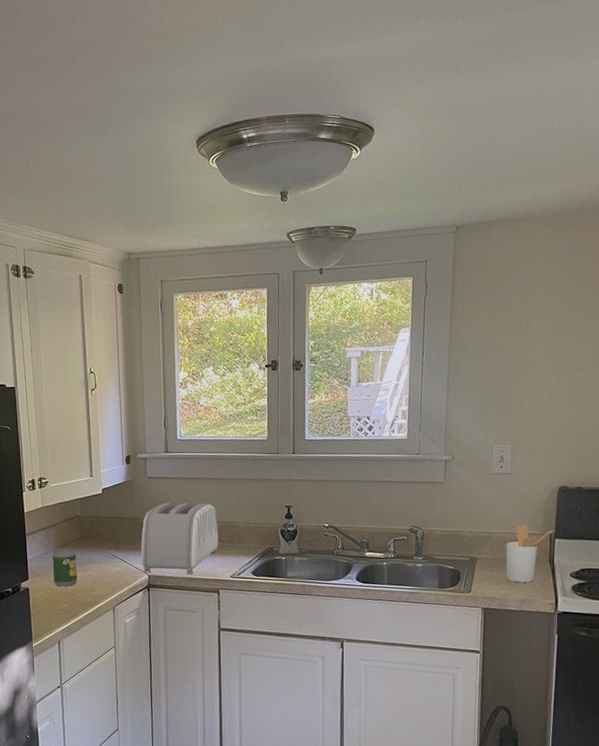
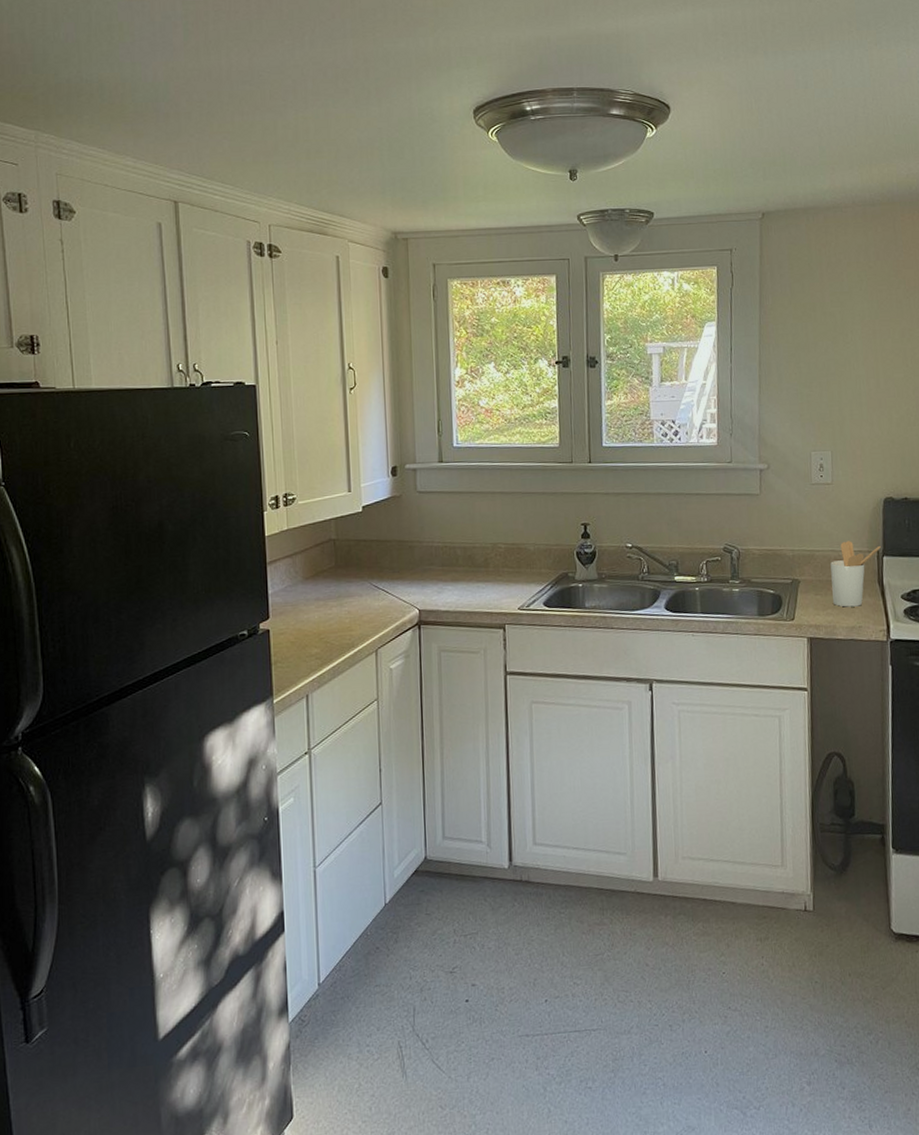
soda can: present [52,548,78,587] -> none [299,579,332,627]
toaster: present [140,503,219,575] -> none [409,521,504,608]

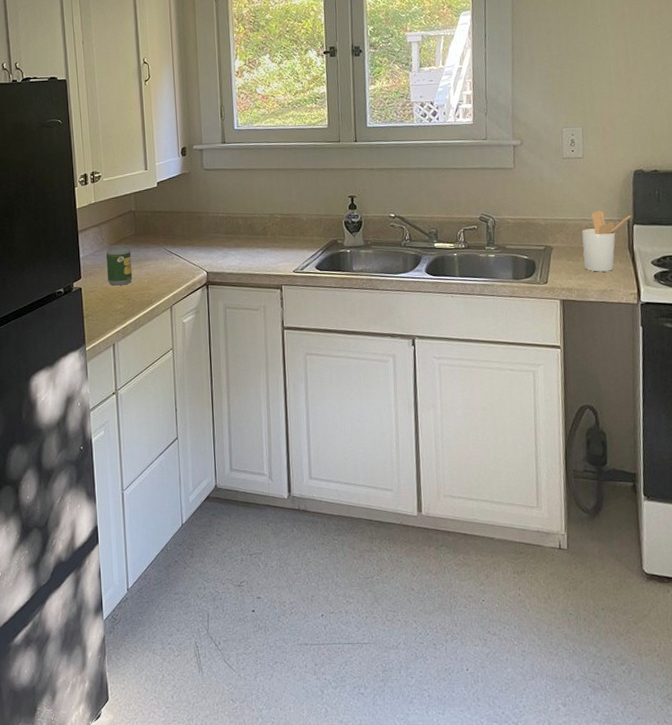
soda can: none [299,579,332,627] -> present [106,245,133,286]

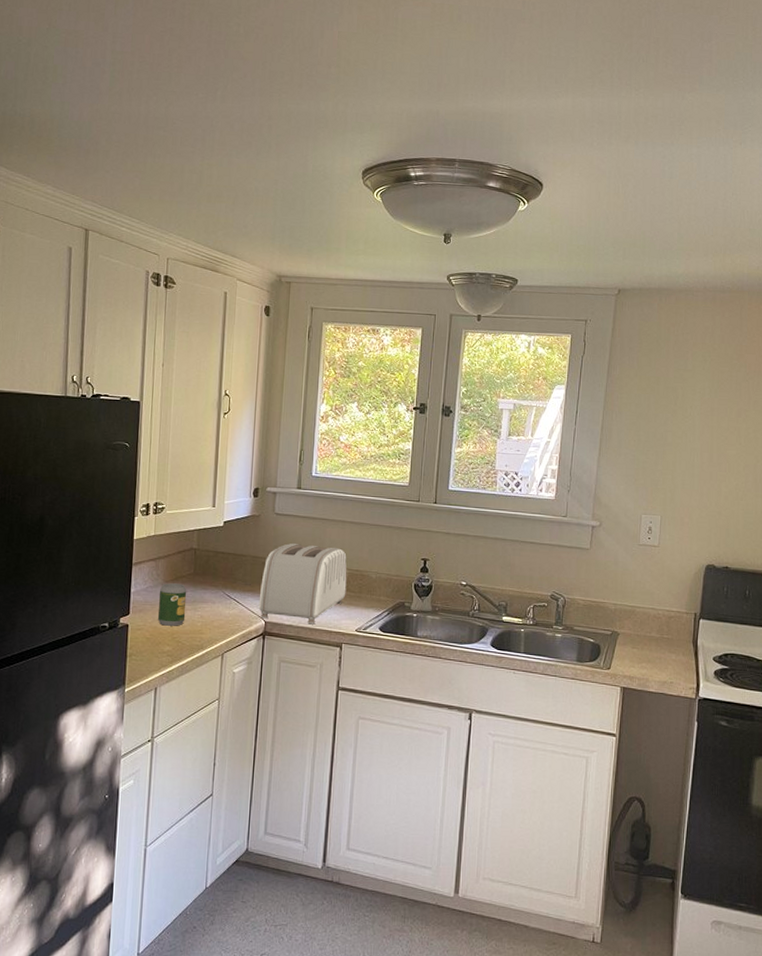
toaster: none [198,194,280,270] -> present [258,543,347,625]
utensil holder: present [582,210,631,272] -> none [648,601,698,663]

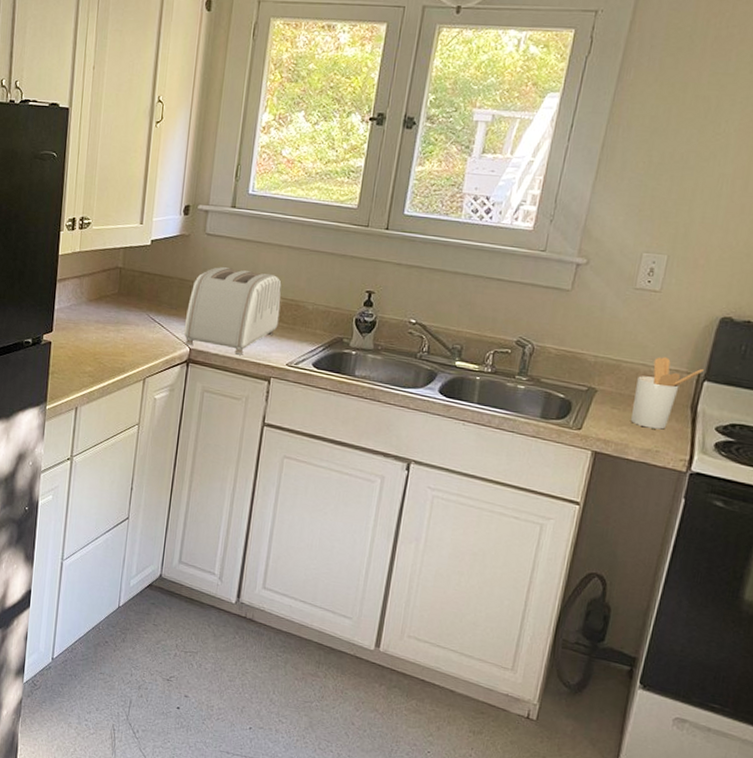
soda can: present [157,583,187,626] -> none [80,302,111,347]
utensil holder: none [648,601,698,663] -> present [631,357,704,430]

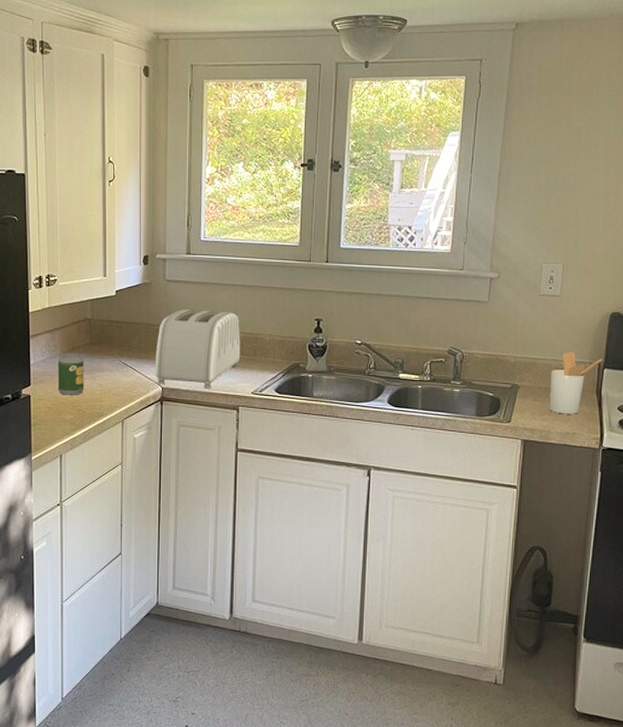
soda can: none [80,302,111,347] -> present [57,354,85,395]

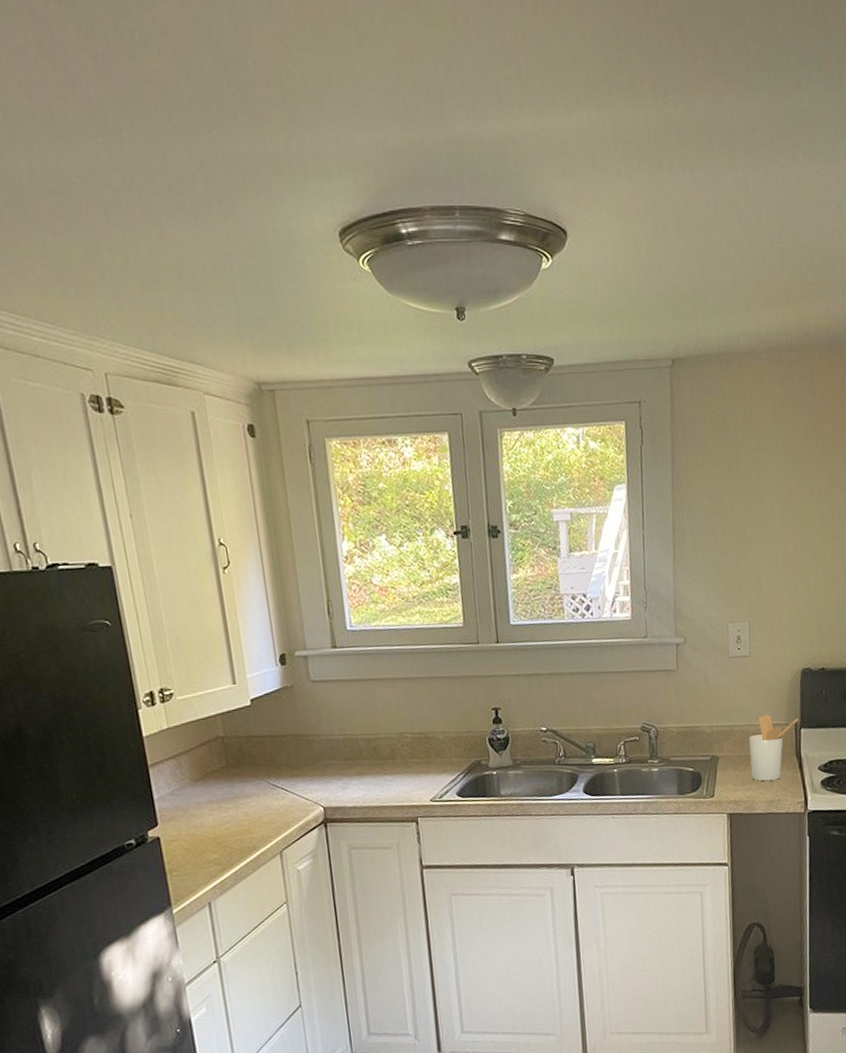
soda can: present [57,354,85,395] -> none [189,780,228,832]
toaster: present [155,310,241,389] -> none [309,710,412,805]

